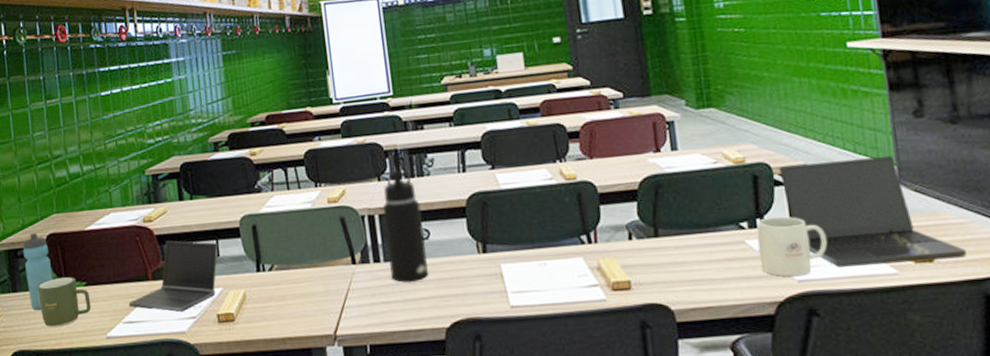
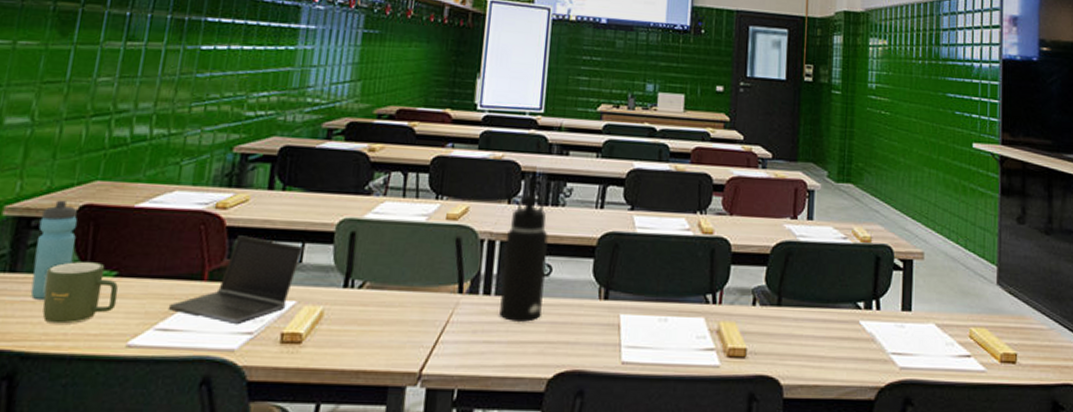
mug: present [757,216,828,277] -> none [869,300,931,364]
laptop: present [779,156,967,267] -> none [899,252,1043,362]

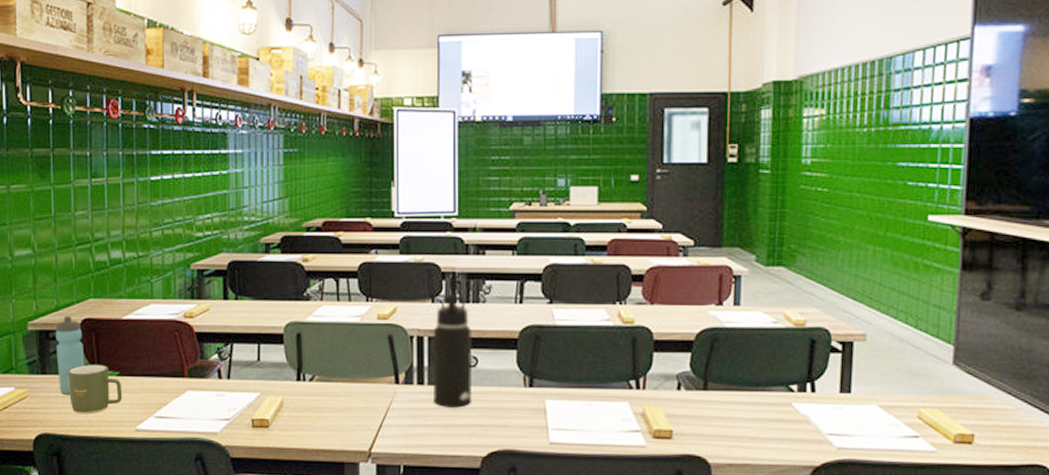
laptop computer: present [168,235,304,325] -> none [161,339,260,413]

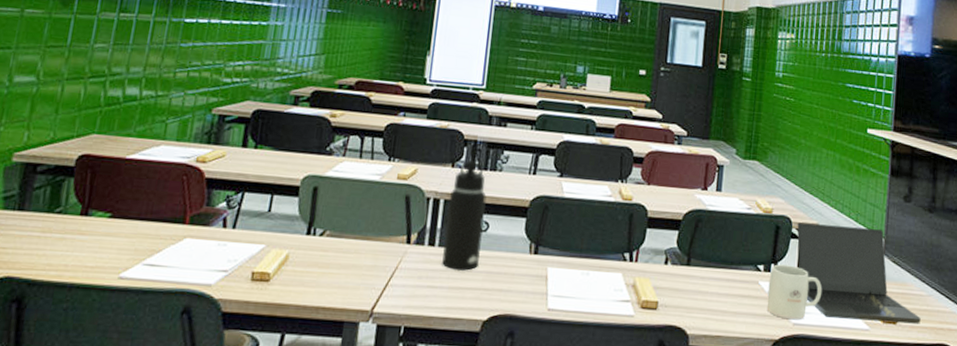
water bottle: present [55,316,85,396] -> none [36,149,77,236]
mug: present [67,364,123,415] -> none [46,203,112,258]
mug: none [803,383,873,444] -> present [767,264,822,320]
laptop: none [837,334,1006,442] -> present [797,222,921,323]

